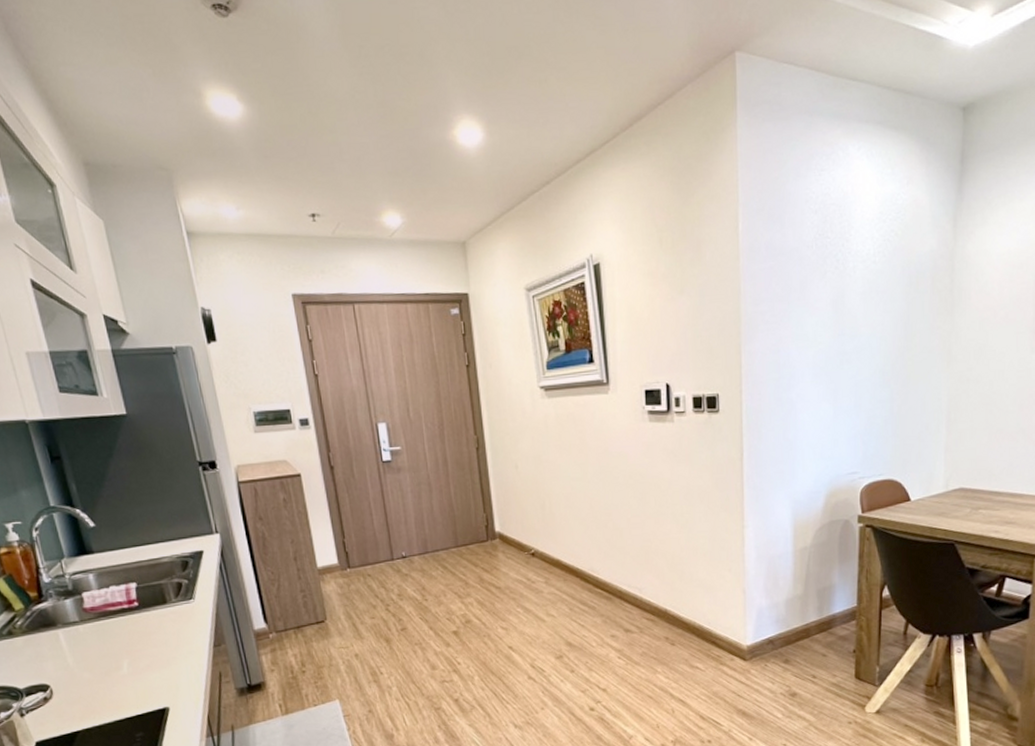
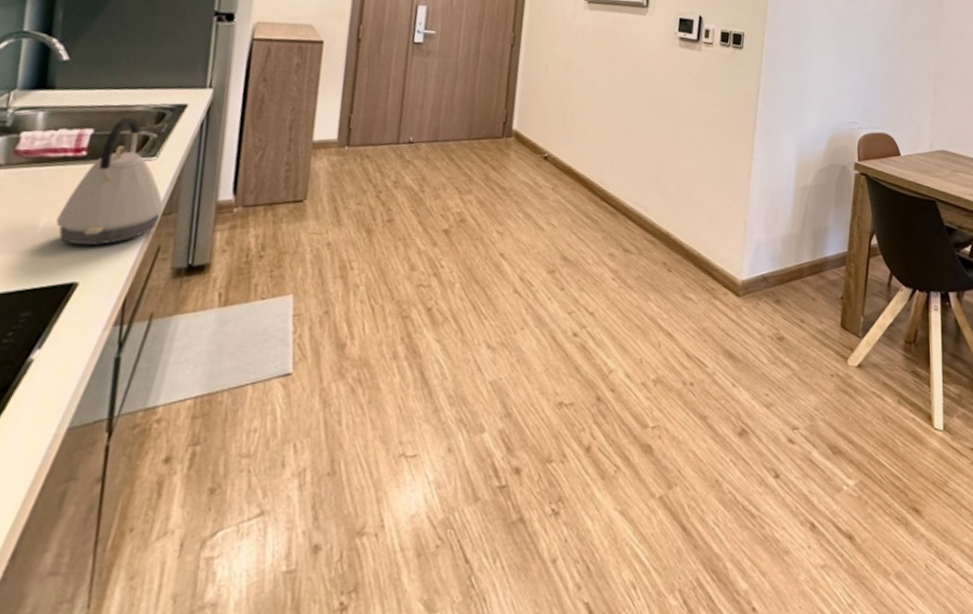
kettle: none [134,568,214,678] -> present [56,116,165,245]

